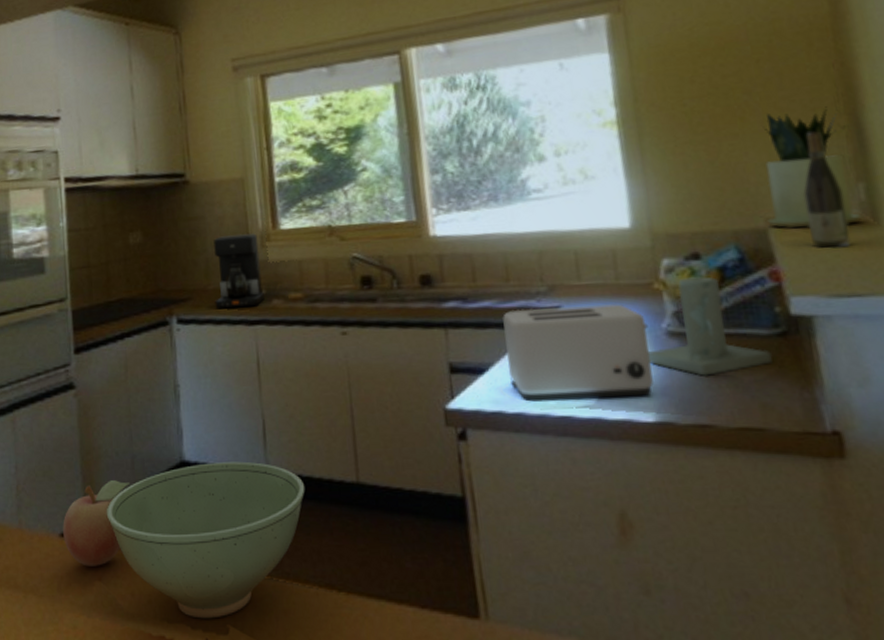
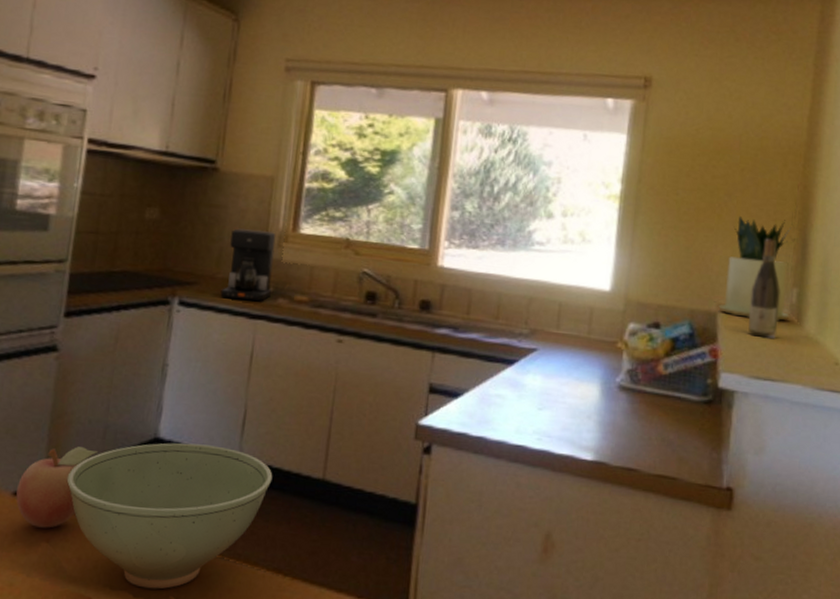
toaster: present [502,304,654,402] -> none [480,345,605,437]
paper towel roll: present [647,277,773,376] -> none [599,342,697,428]

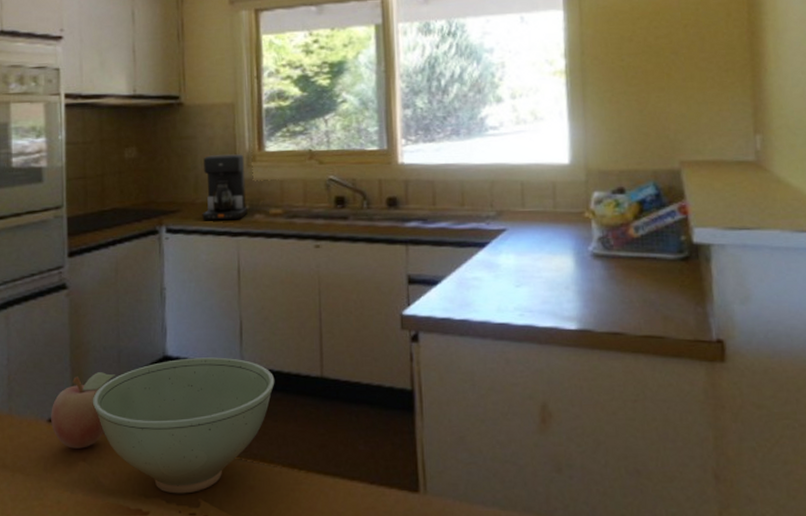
planter: present [718,216,791,322] -> none [681,69,757,171]
wine bottle: present [747,238,781,339] -> none [712,89,746,189]

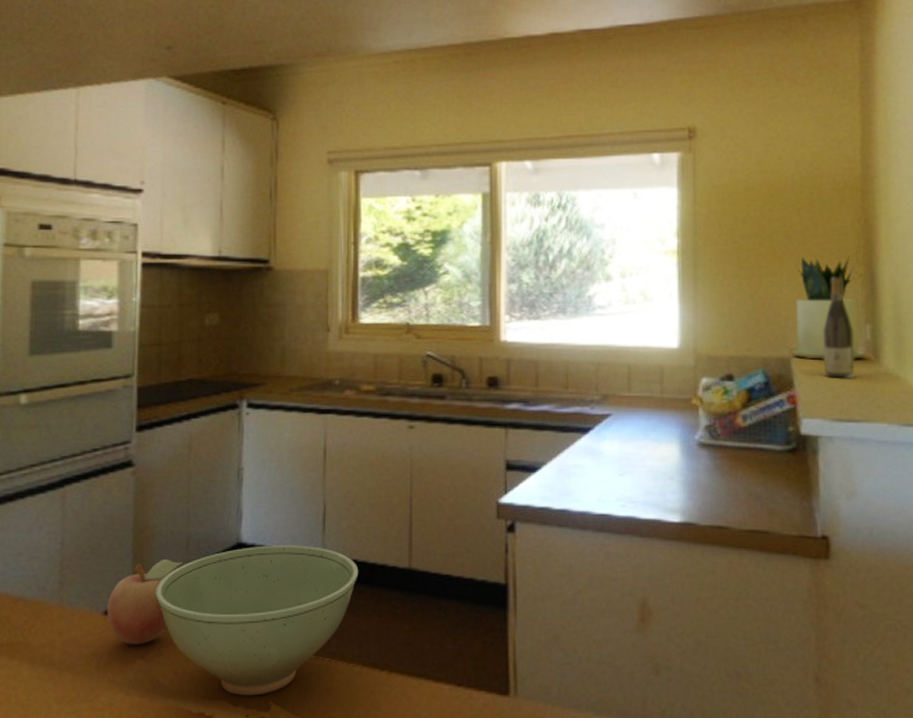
coffee maker: present [202,154,248,221] -> none [287,325,337,396]
planter: none [681,69,757,171] -> present [791,256,866,361]
wine bottle: none [712,89,746,189] -> present [823,277,855,379]

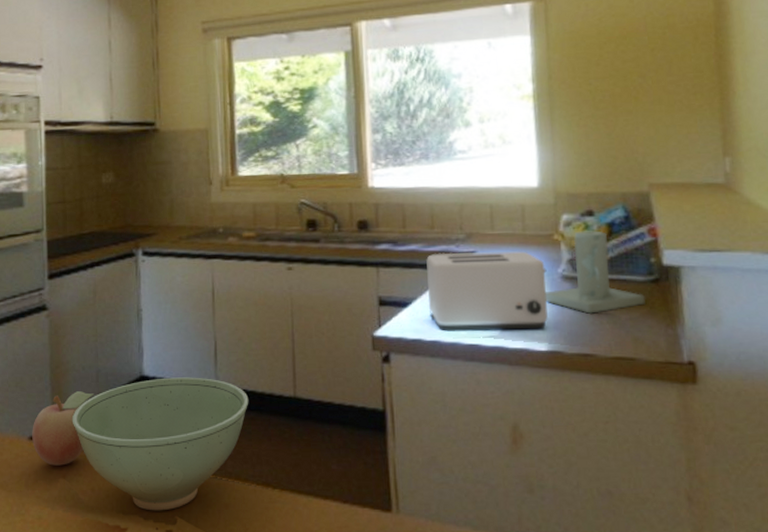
toaster: none [559,414,683,499] -> present [426,251,548,331]
paper towel roll: none [680,396,783,484] -> present [545,231,646,314]
planter: present [791,256,866,361] -> none [650,92,726,193]
wine bottle: present [823,277,855,379] -> none [681,112,716,211]

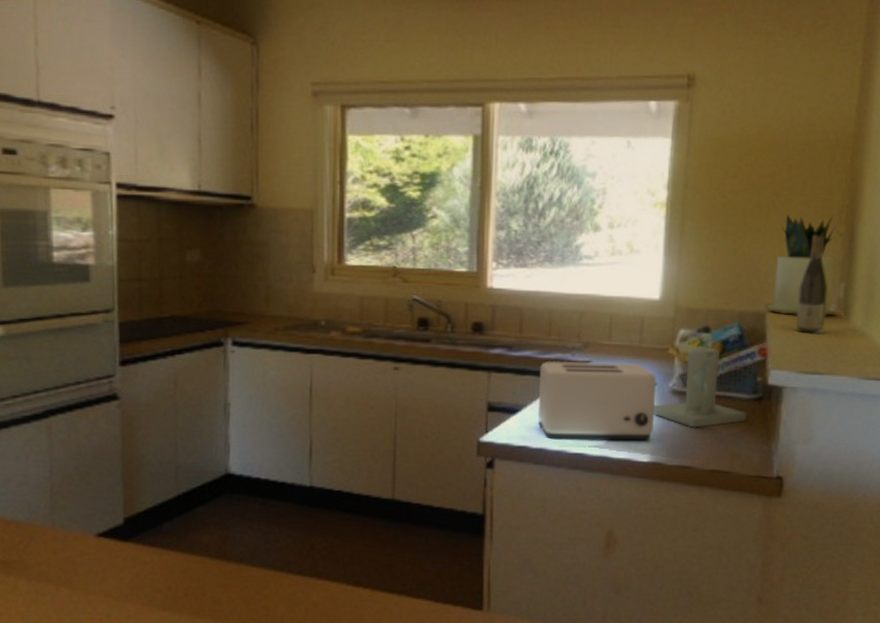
fruit: present [32,391,95,466] -> none [100,488,173,564]
bowl: present [71,377,249,511] -> none [146,476,344,609]
planter: none [650,92,726,193] -> present [767,215,839,317]
wine bottle: none [681,112,716,211] -> present [795,235,828,335]

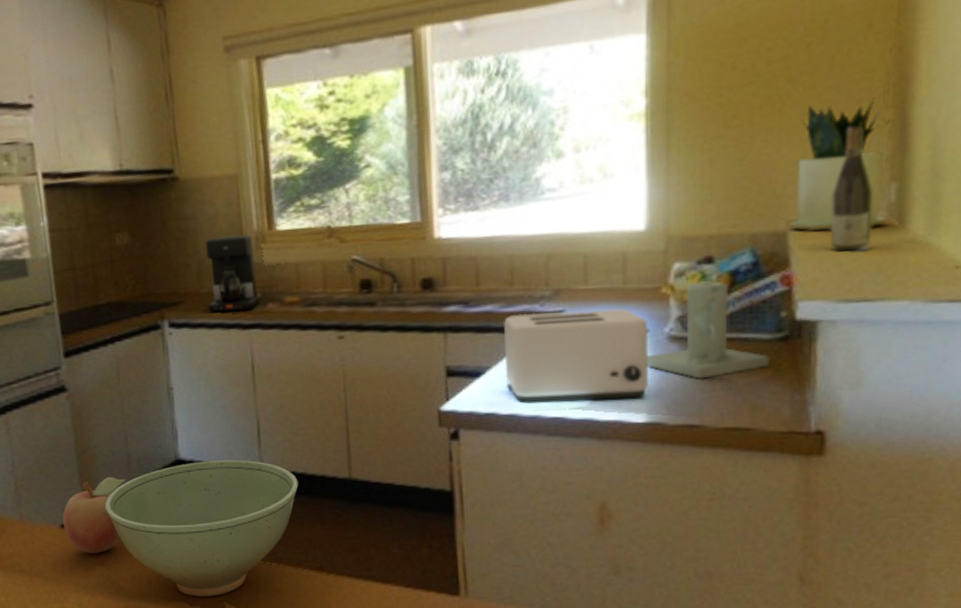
fruit: none [100,488,173,564] -> present [62,477,127,553]
bowl: none [146,476,344,609] -> present [104,459,299,597]
coffee maker: none [273,265,323,336] -> present [206,234,259,313]

